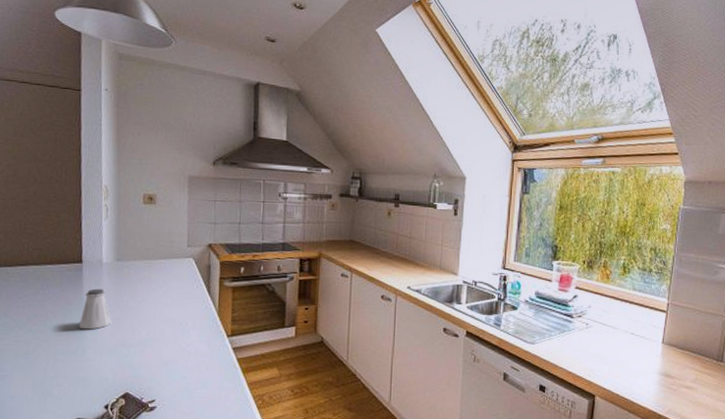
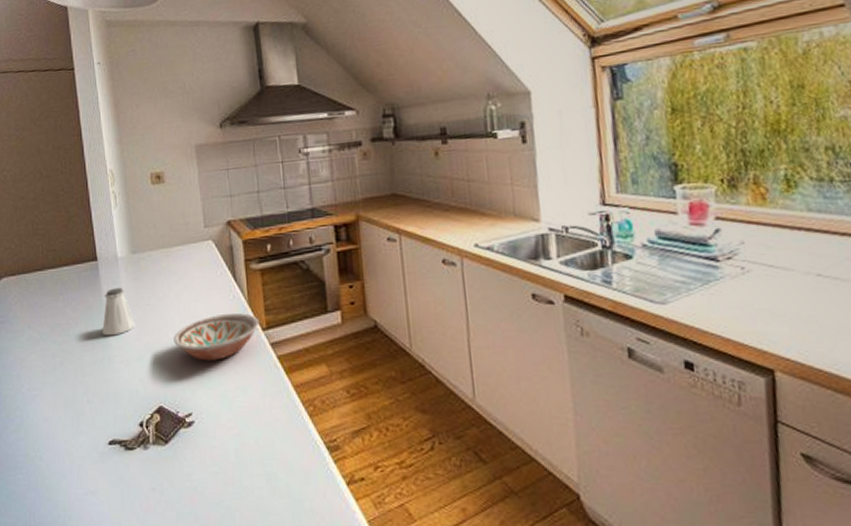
bowl: none [146,320,226,358] -> present [174,312,260,361]

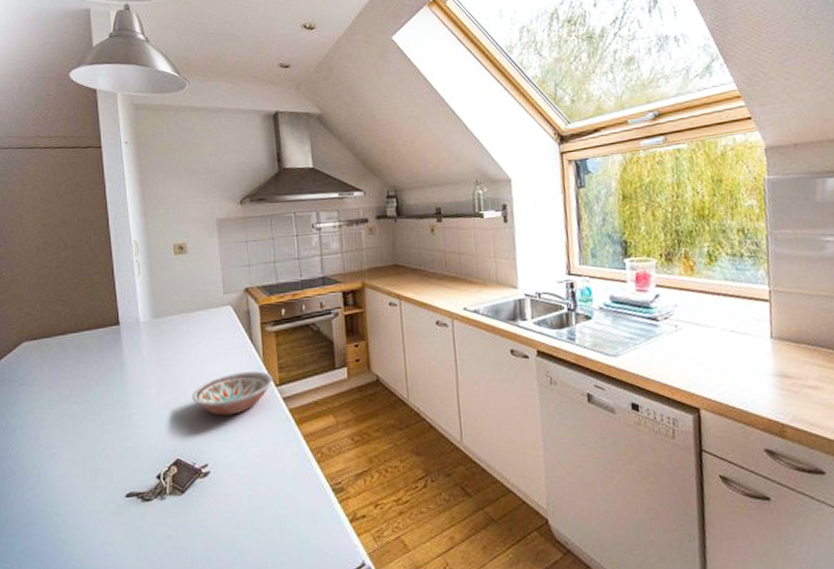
saltshaker: present [102,287,135,336] -> none [123,349,155,396]

